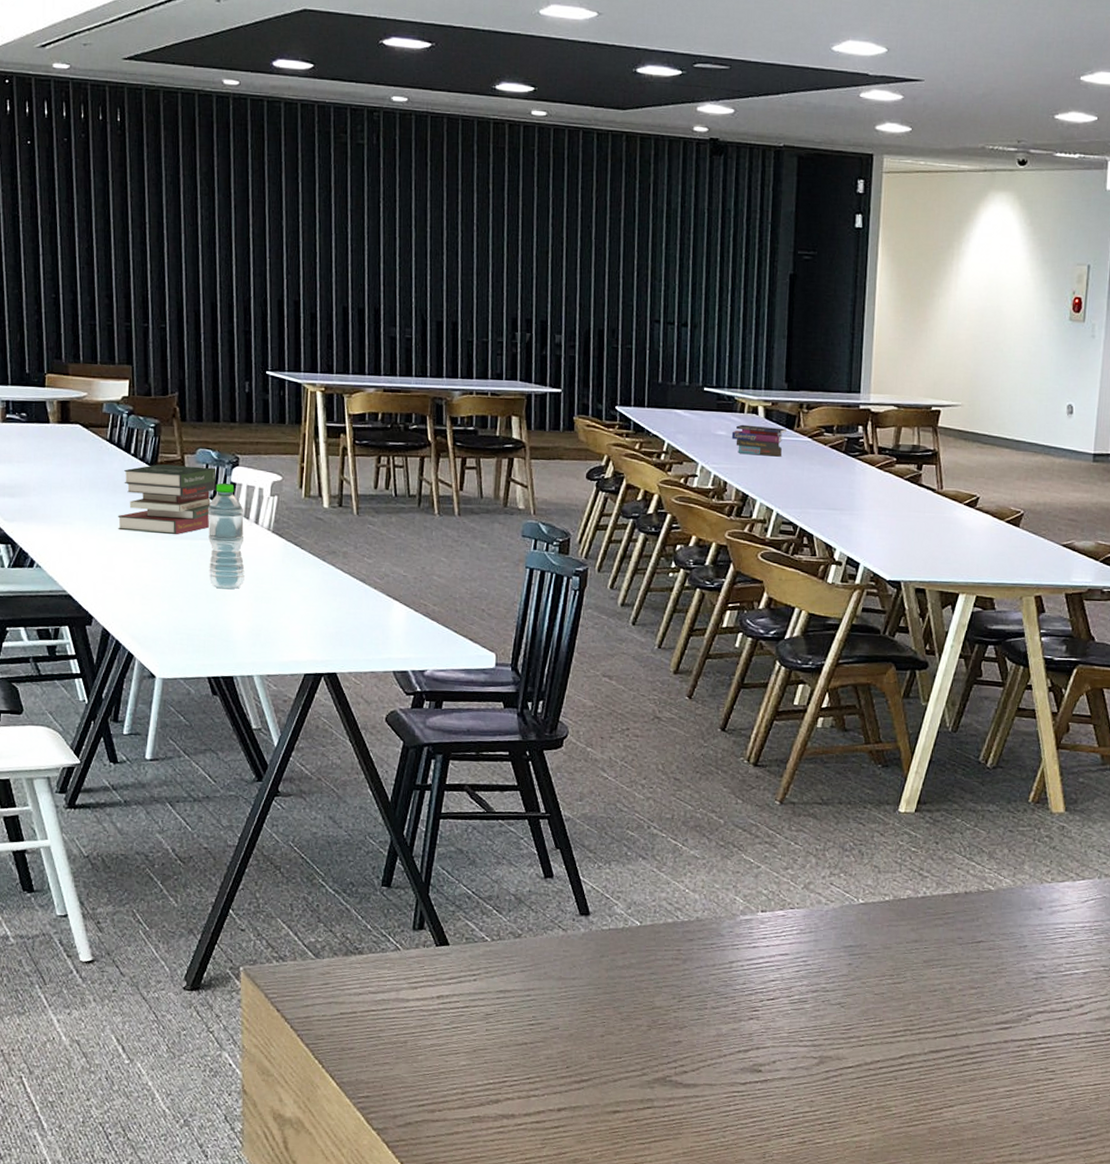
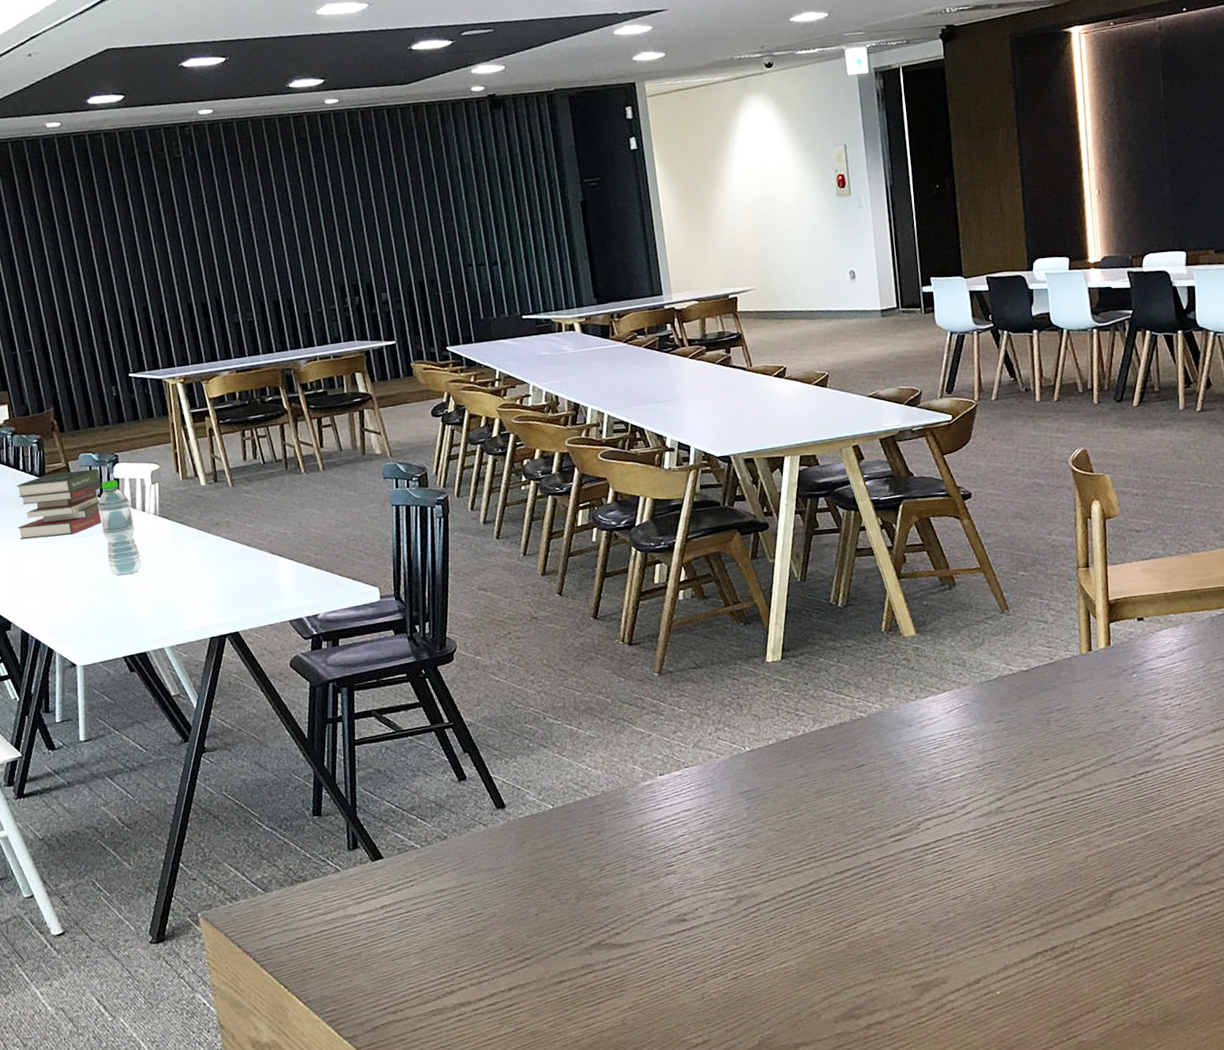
books: present [731,424,786,457] -> none [554,338,603,368]

